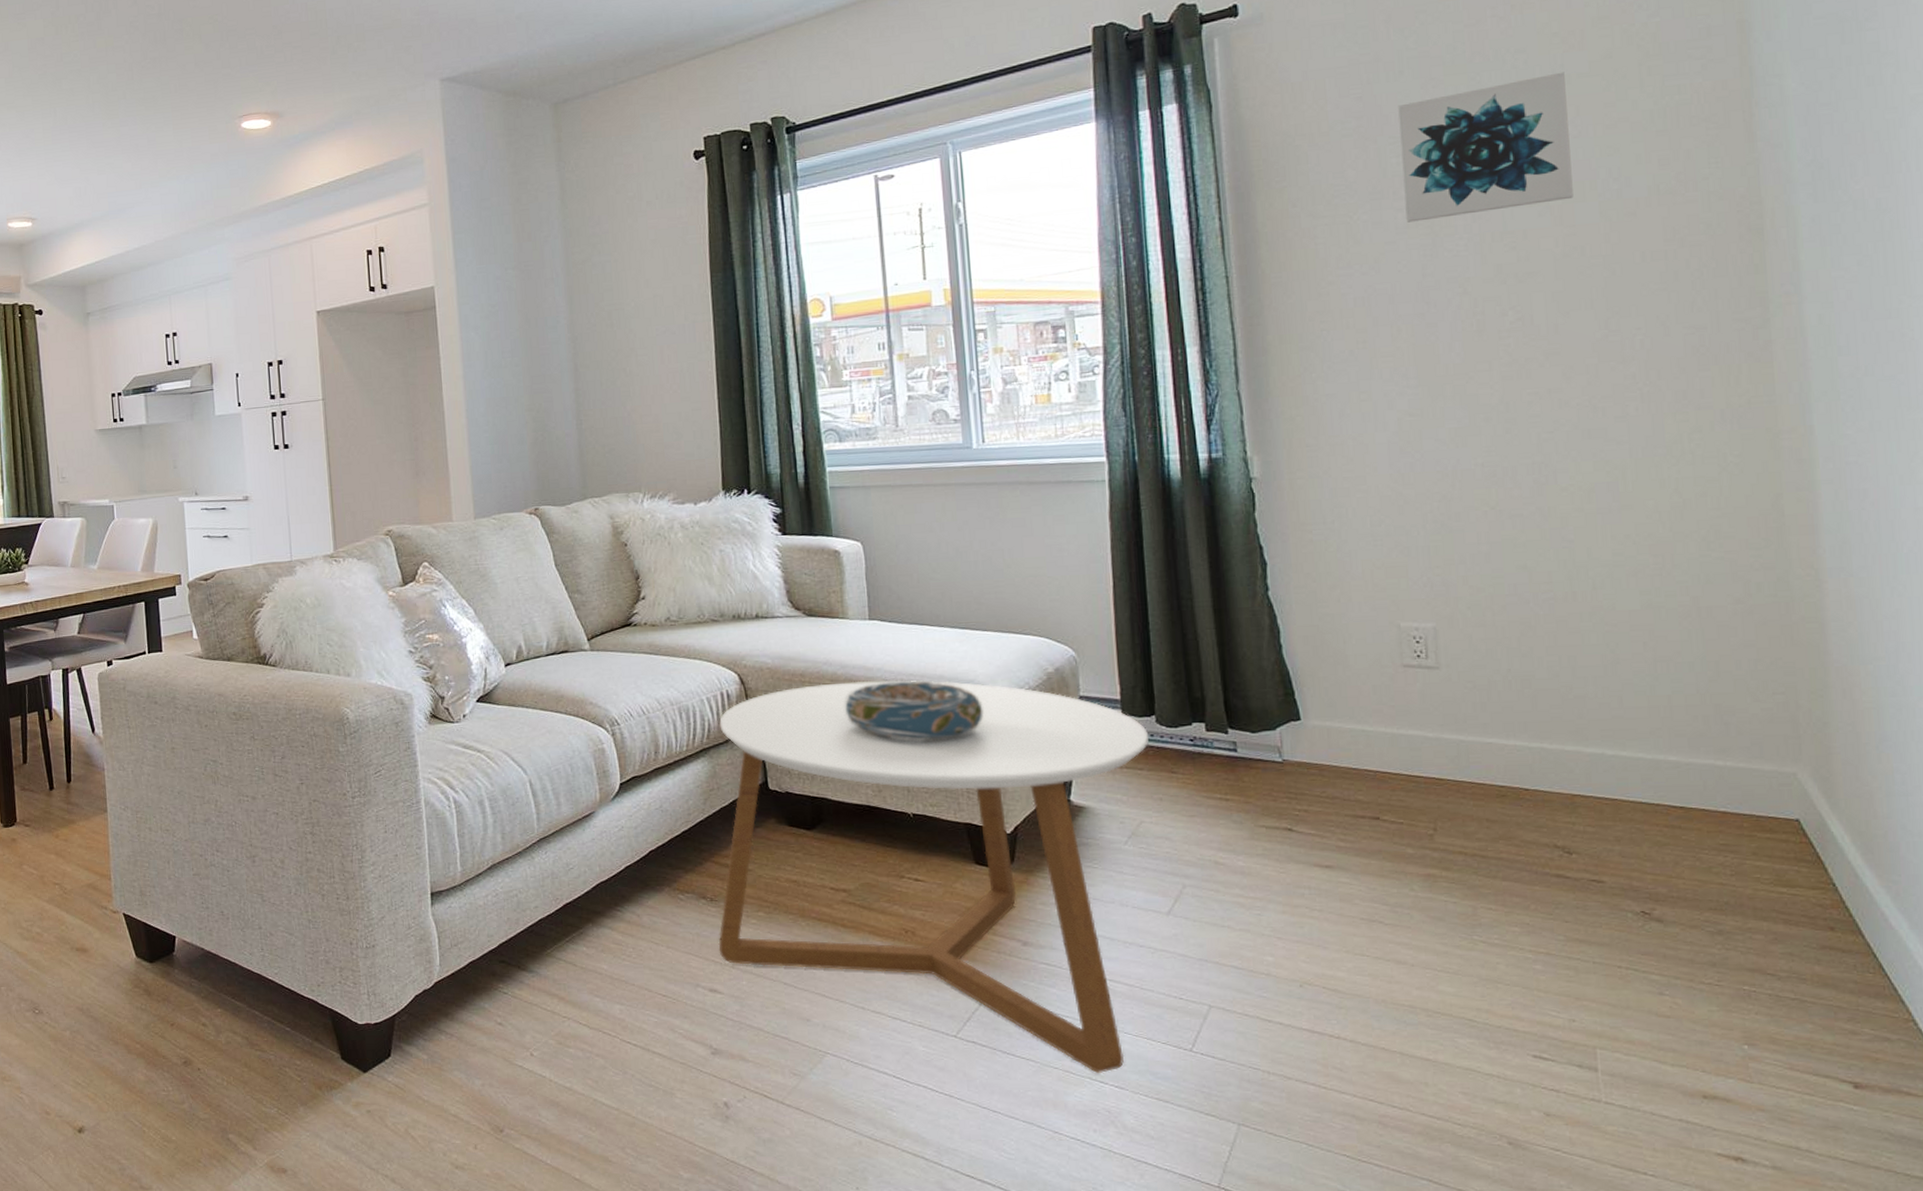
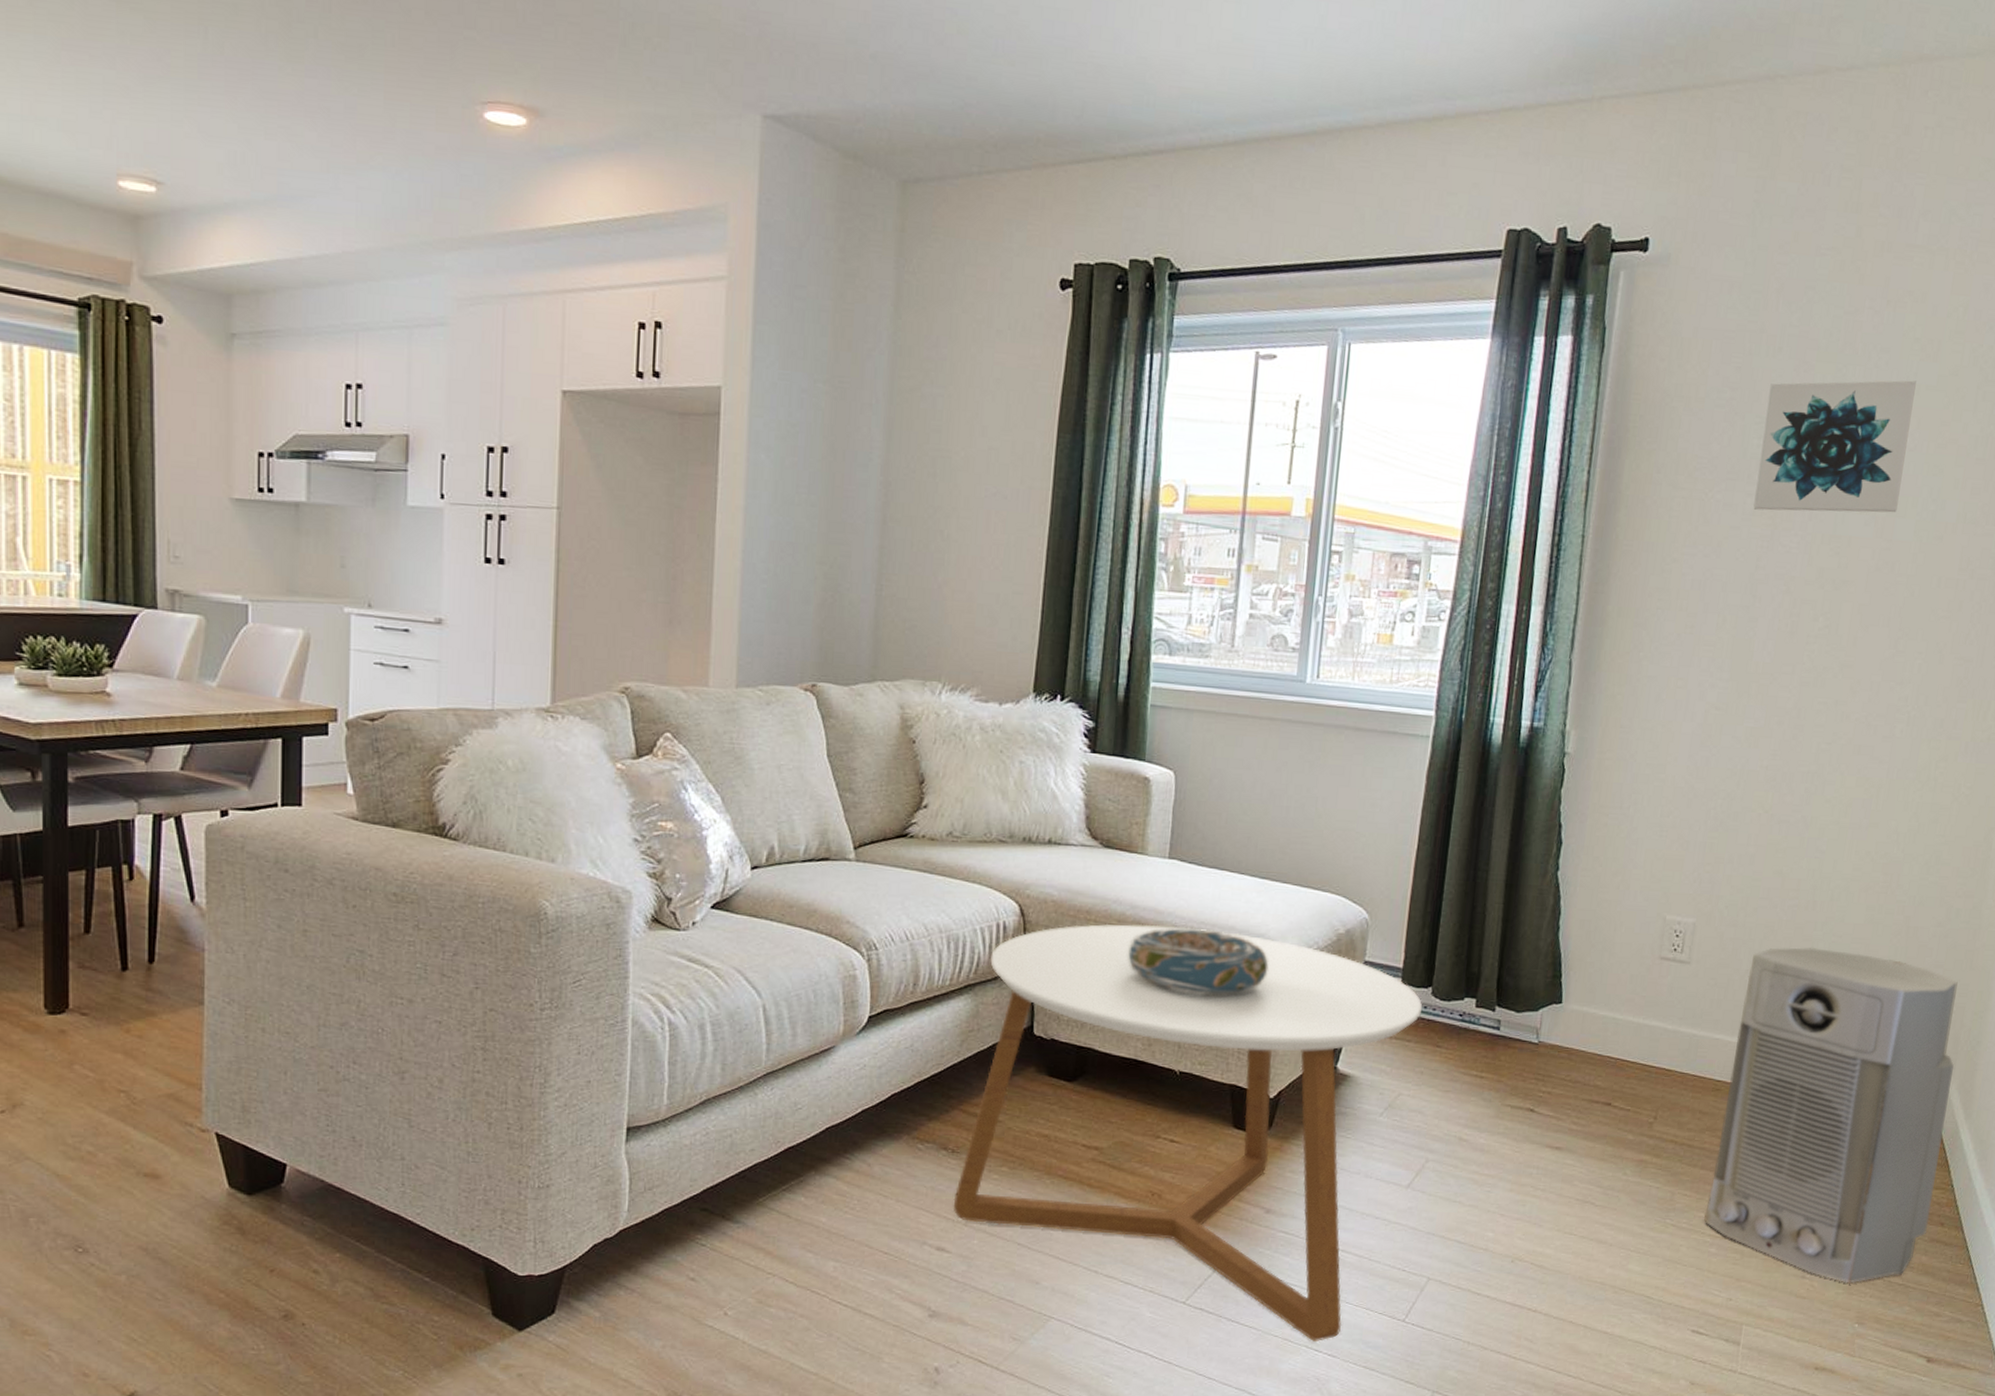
air purifier: none [1511,639,1813,998] -> present [1703,947,1958,1282]

